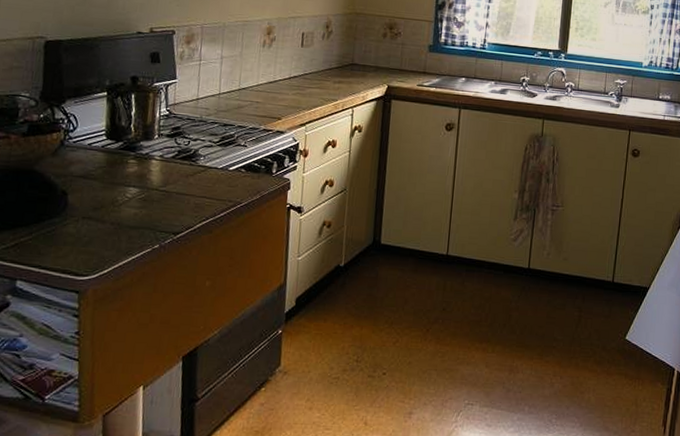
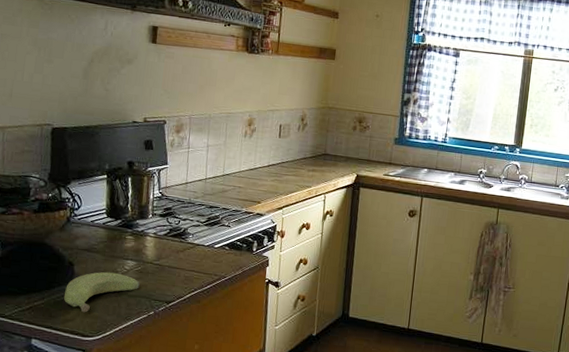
banana: none [54,201,143,249] -> present [63,271,140,313]

